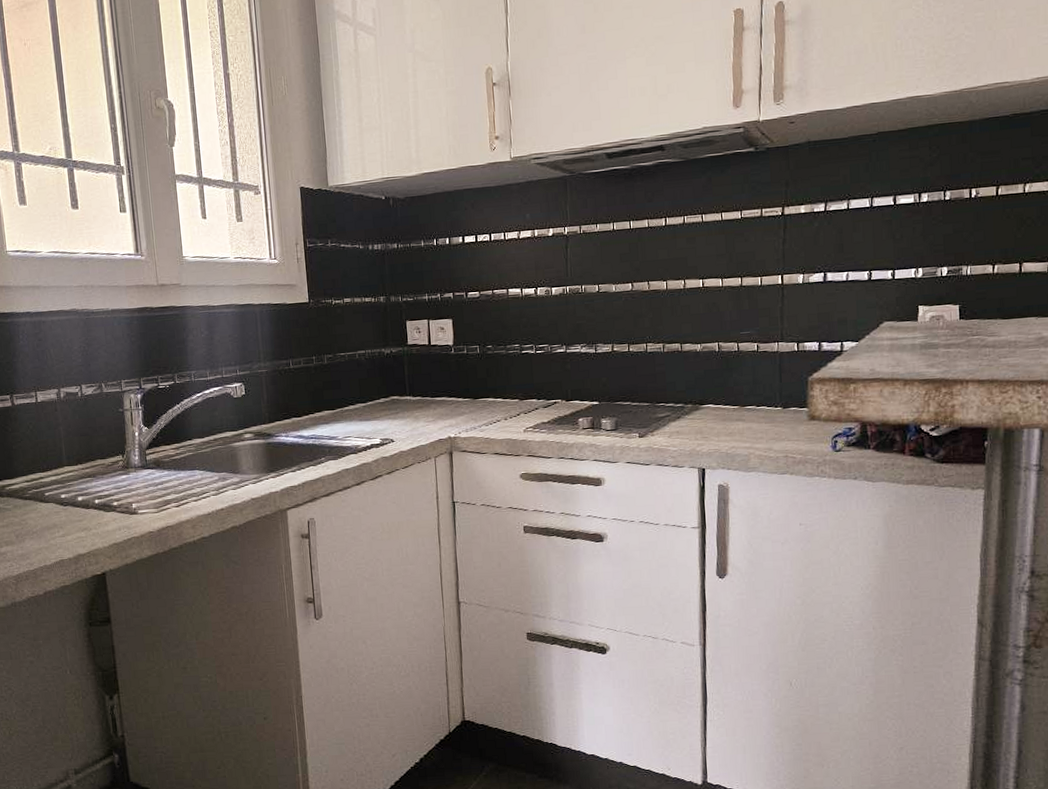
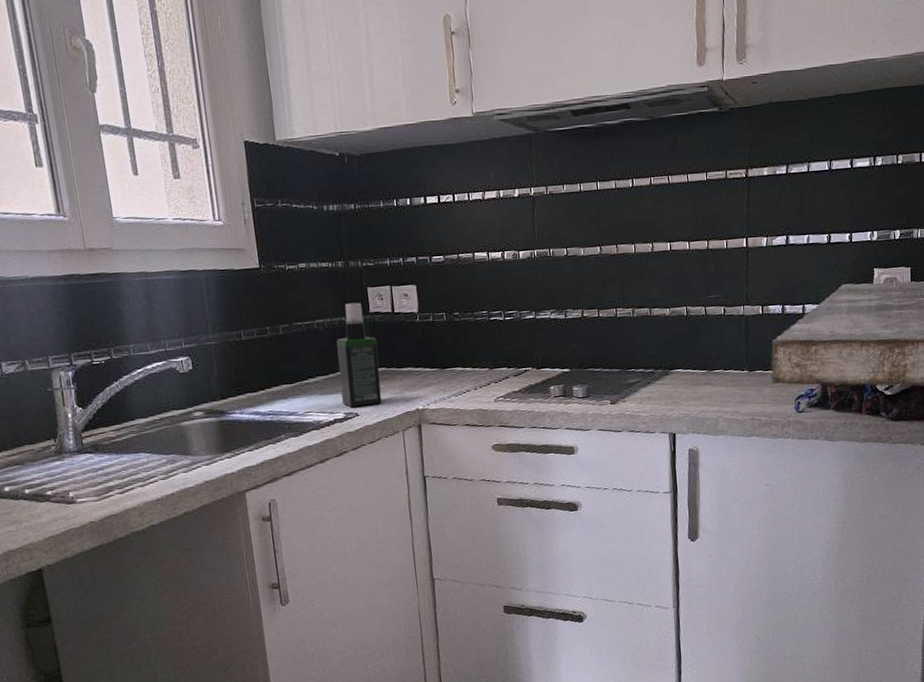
spray bottle: none [376,335,416,434] -> present [336,302,382,407]

